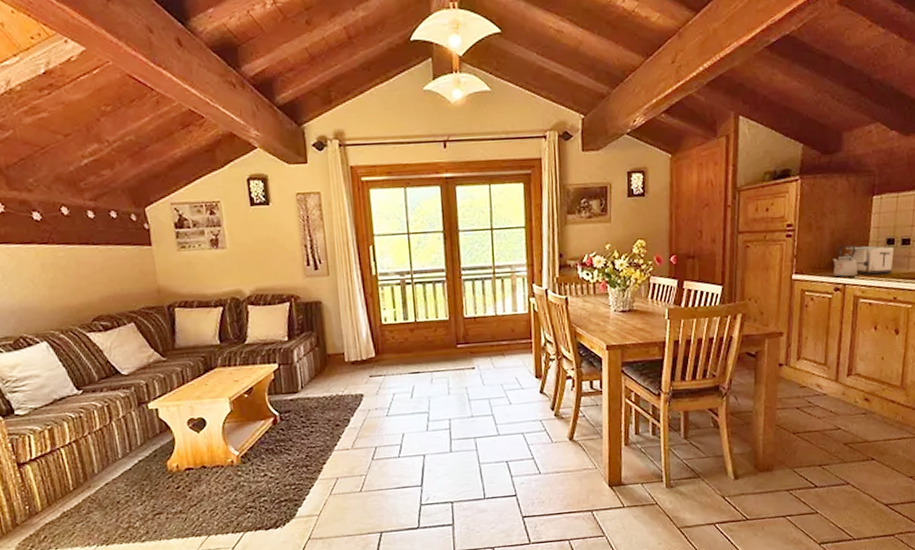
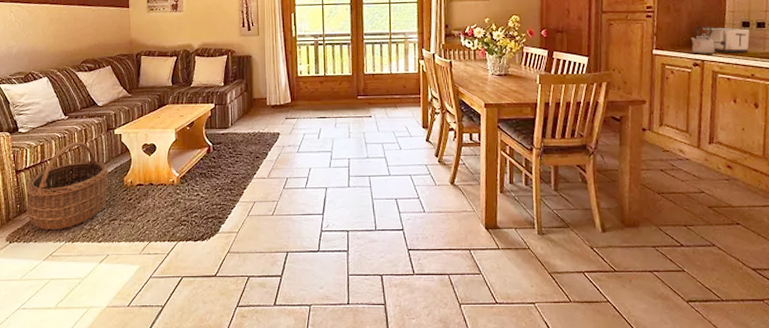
wicker basket: none [35,421,148,533] -> present [26,142,109,230]

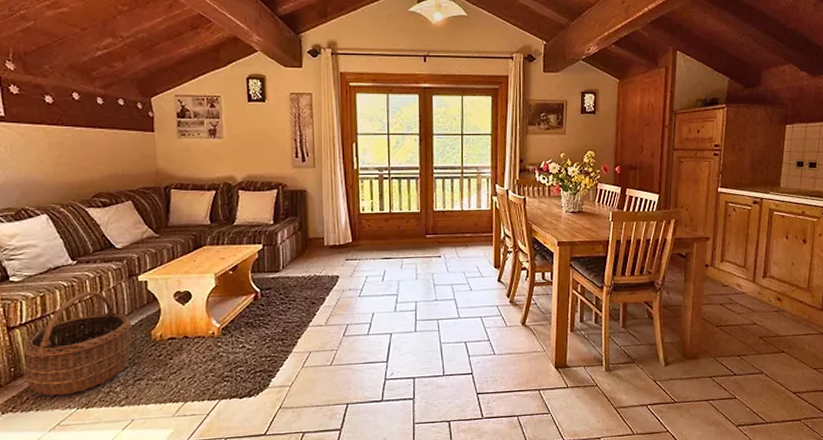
kettle: present [690,25,715,55] -> none [752,164,772,193]
toaster: present [700,27,750,53] -> none [761,166,804,192]

